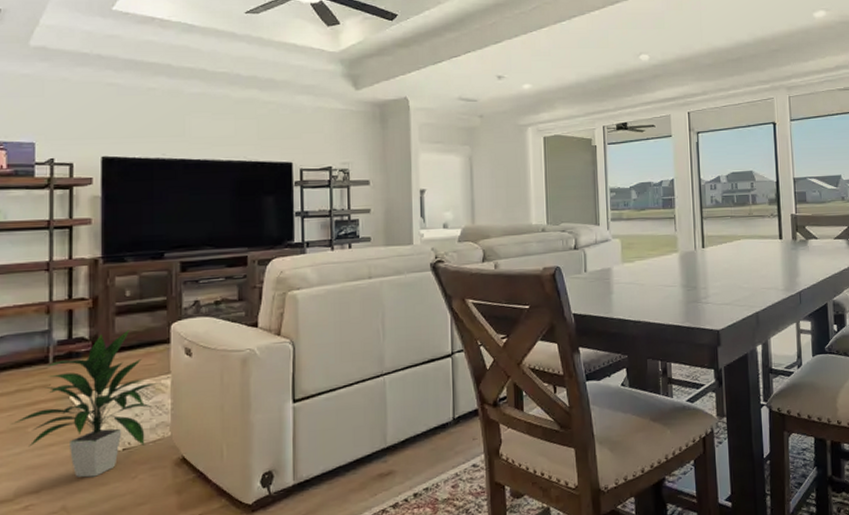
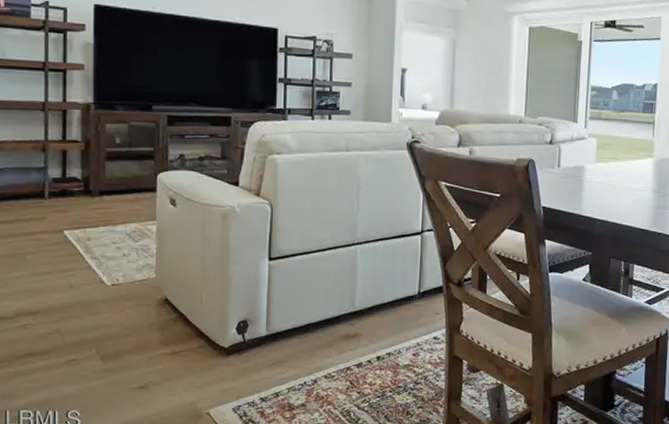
indoor plant: present [11,329,158,478] -> none [11,175,145,306]

